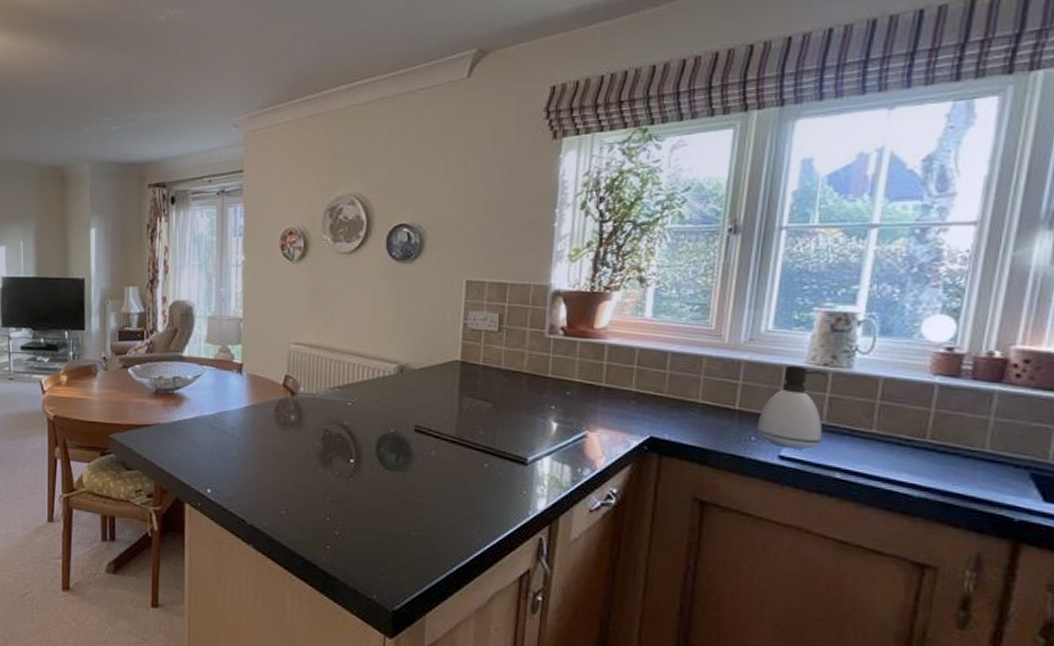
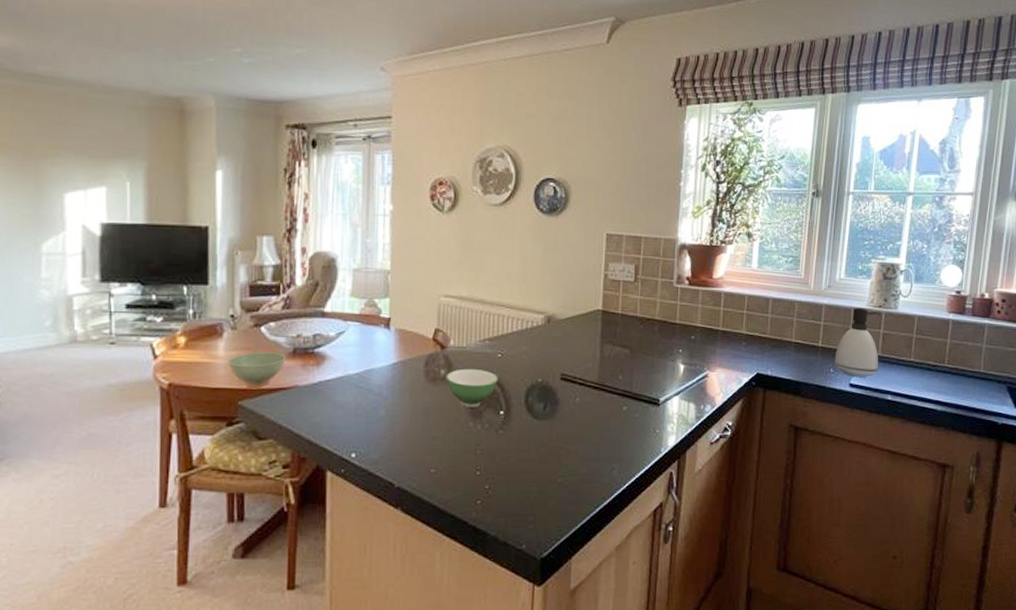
bowl: none [101,391,149,424] -> present [228,353,286,388]
bowl: none [295,415,348,454] -> present [445,368,498,407]

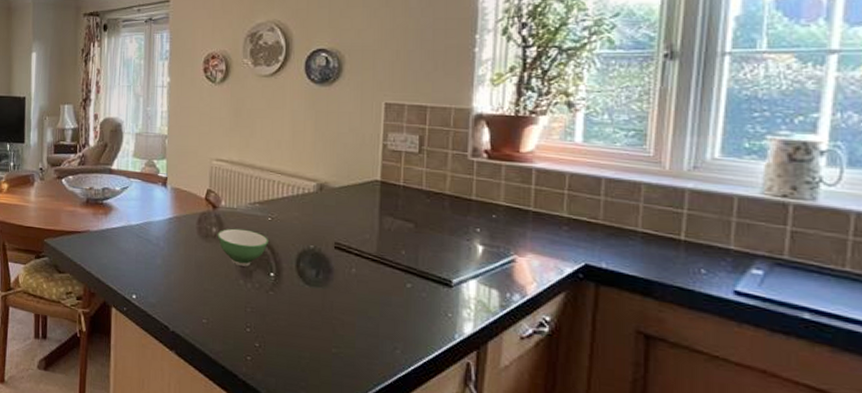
bowl: present [228,353,286,388] -> none [37,200,81,230]
soap dispenser: present [834,307,881,377] -> none [707,195,787,286]

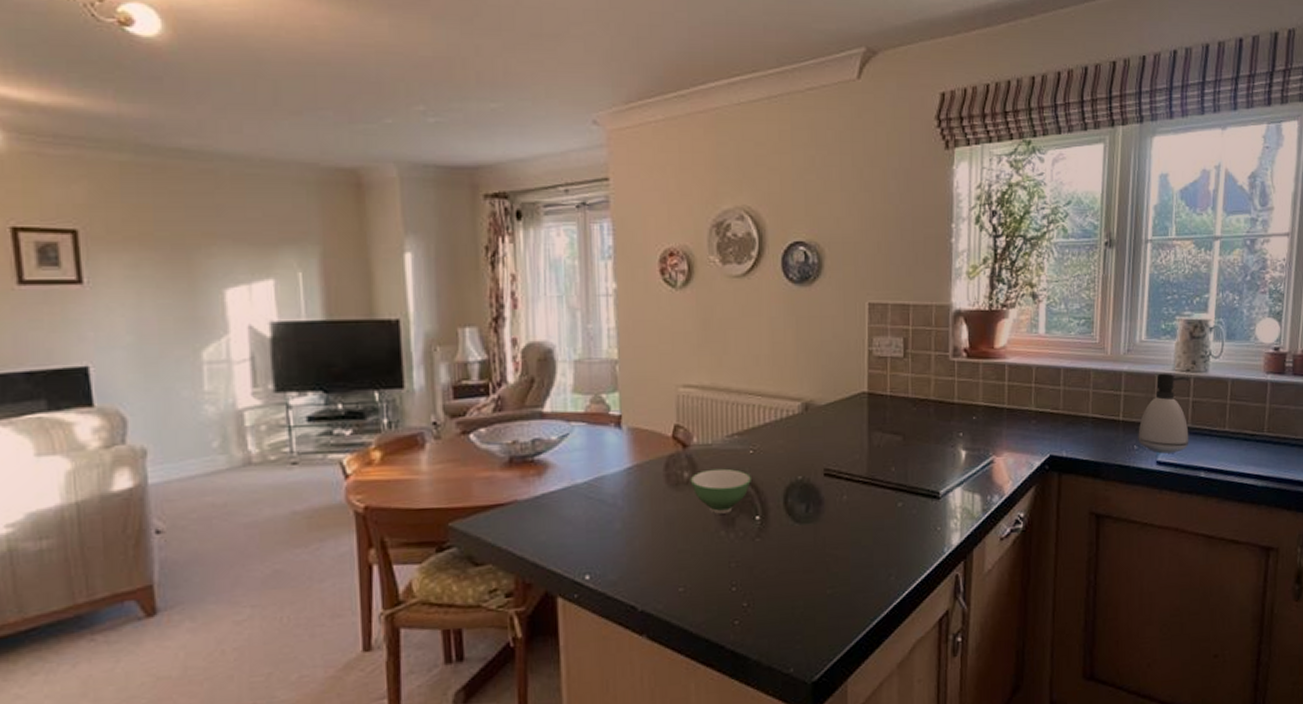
soap dispenser: none [707,195,787,286] -> present [1138,373,1189,454]

